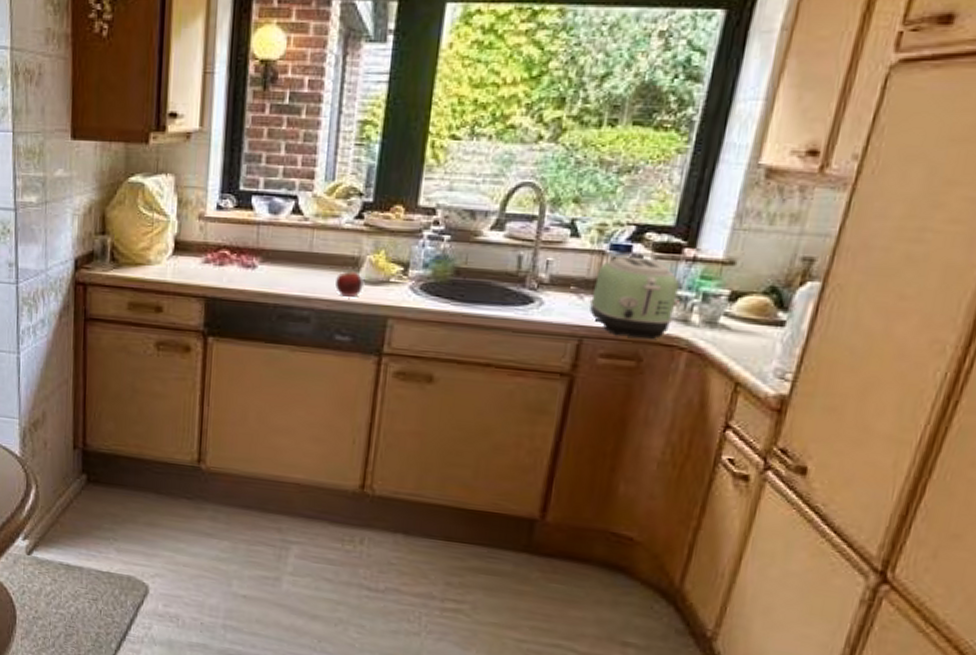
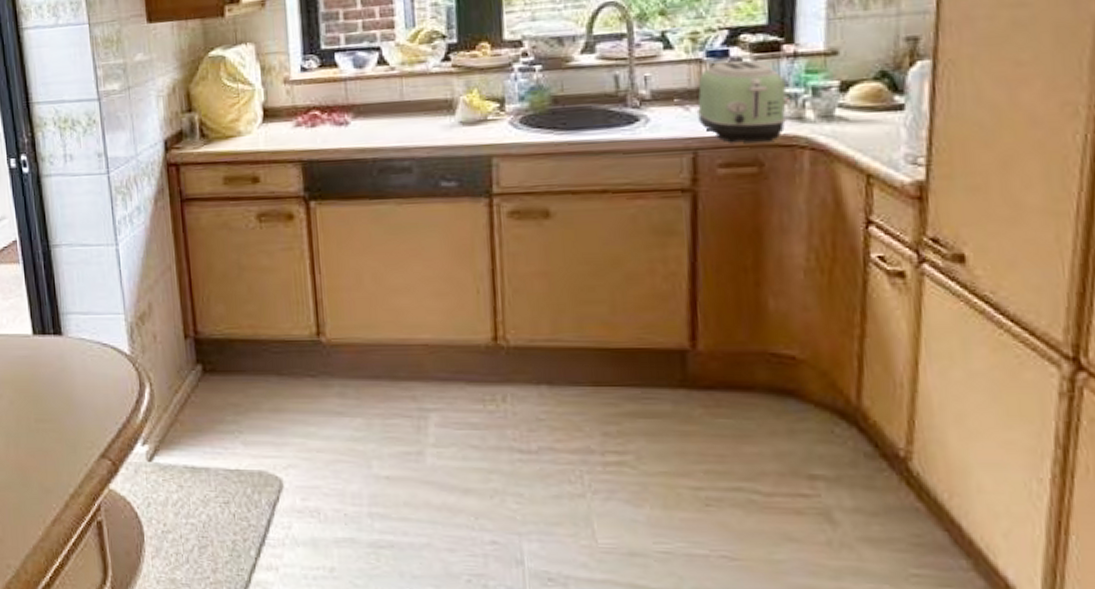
fruit: present [335,271,363,297] -> none [432,114,461,141]

